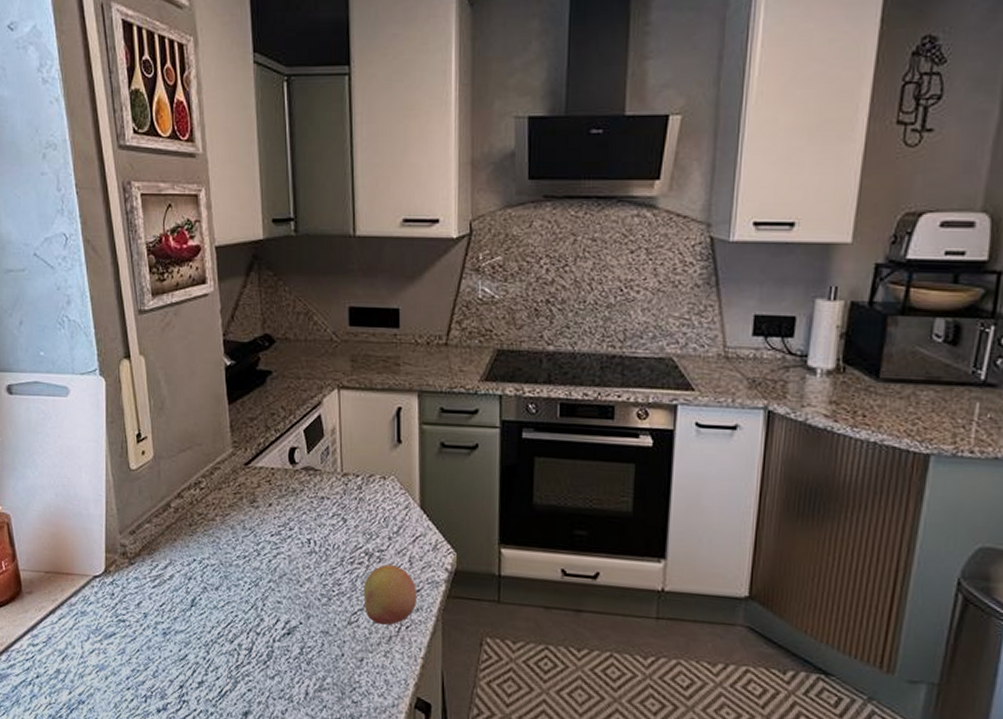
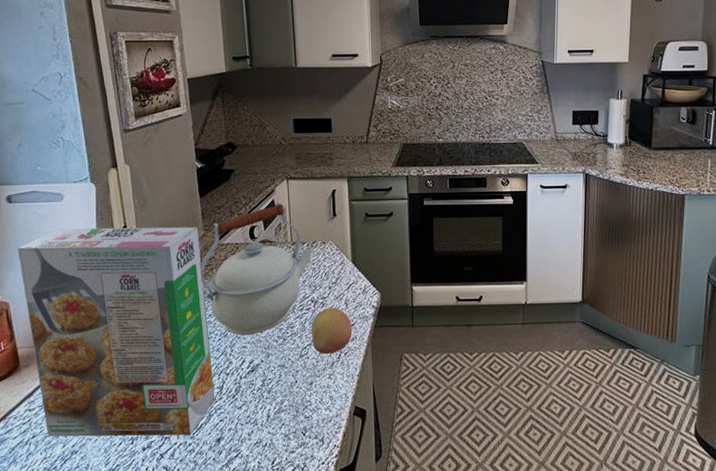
cereal box: none [19,430,243,702] -> present [17,227,215,437]
kettle: none [228,419,369,588] -> present [201,203,312,336]

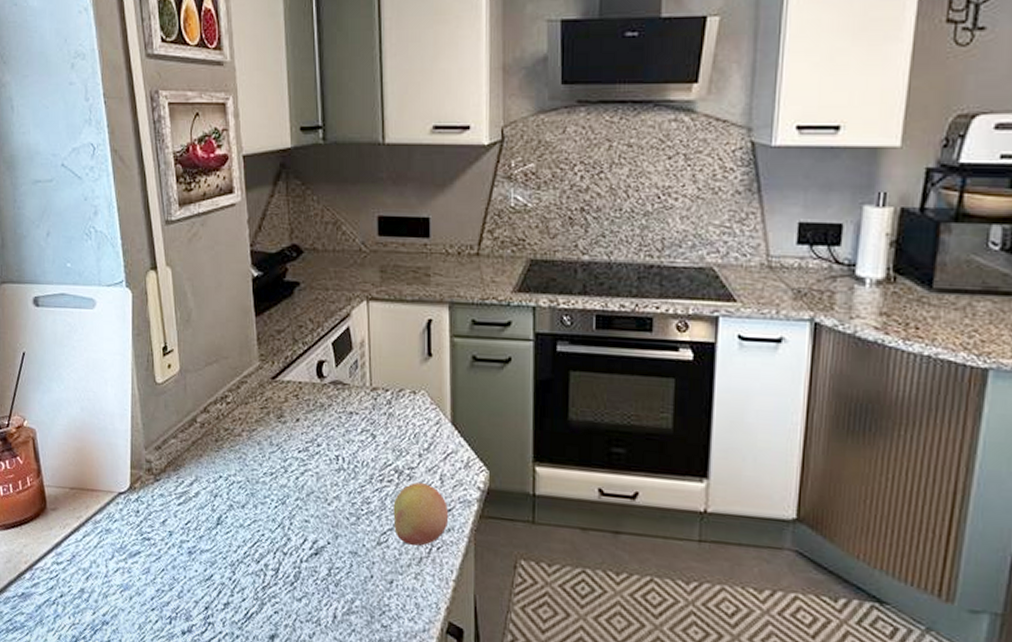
cereal box: present [17,227,215,437] -> none [45,343,269,625]
kettle: present [201,203,312,336] -> none [255,332,398,507]

